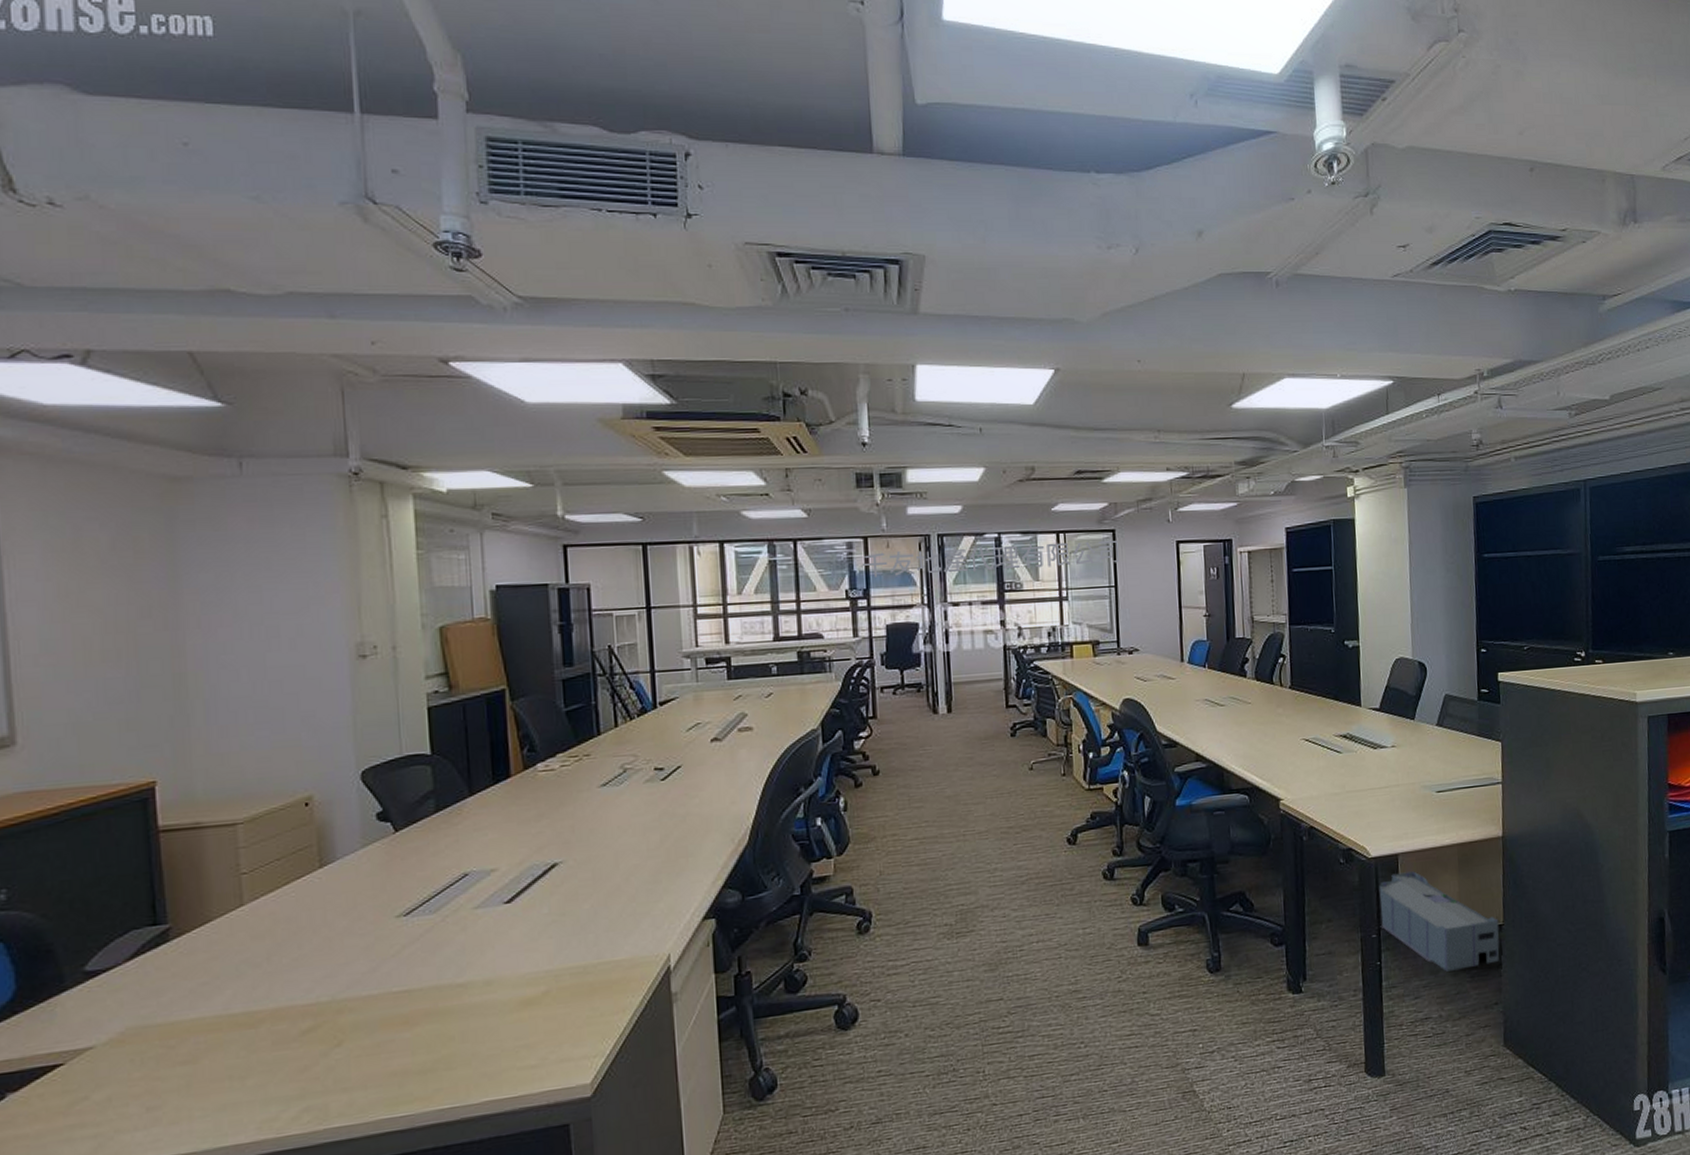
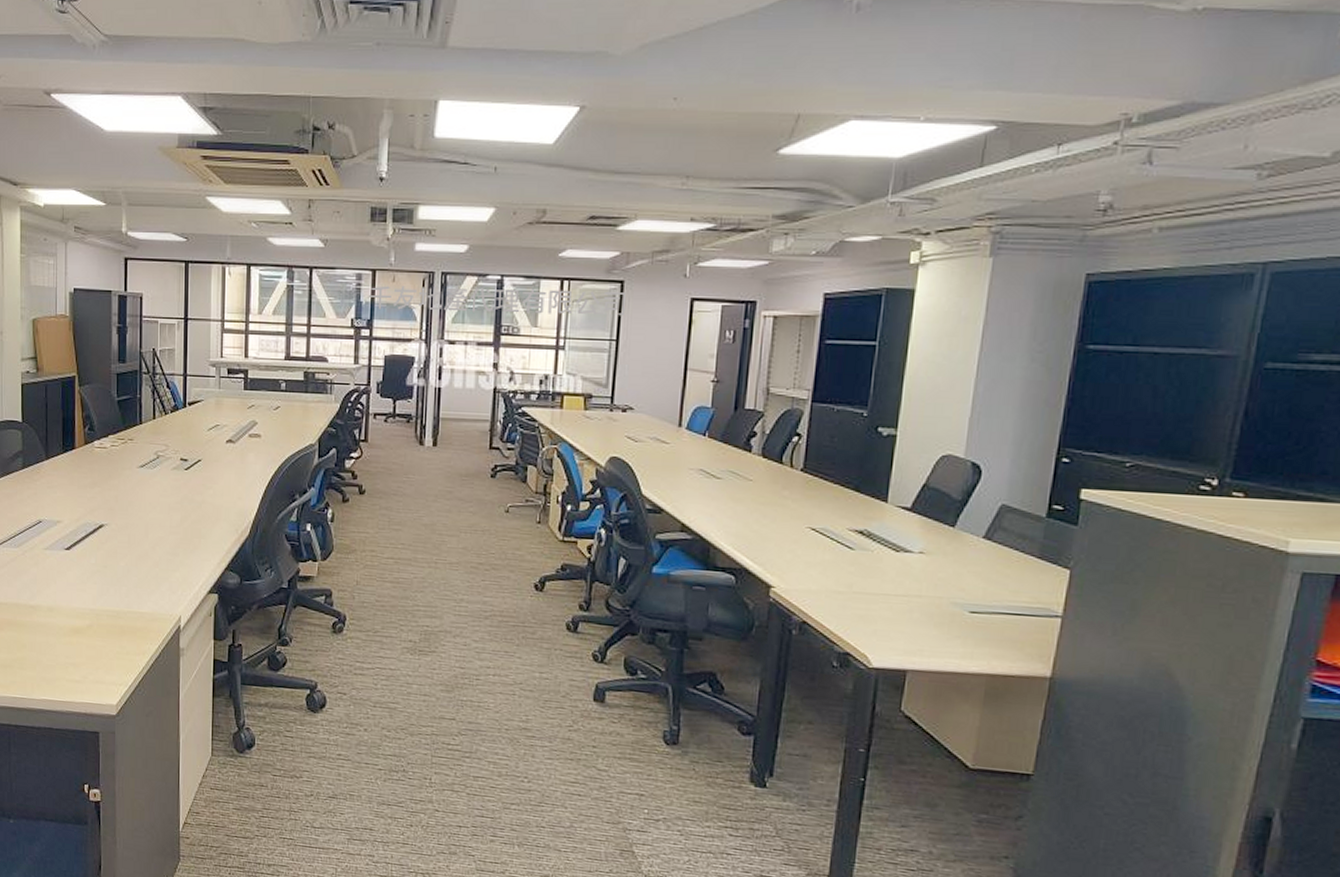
storage bin: present [1378,871,1500,972] -> none [871,690,1027,813]

